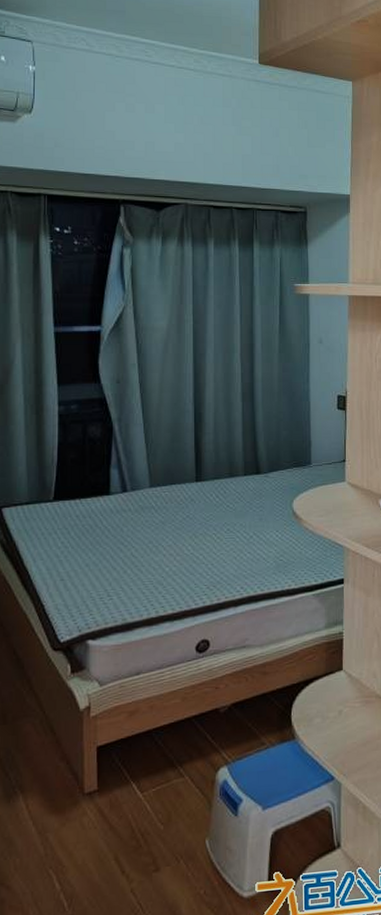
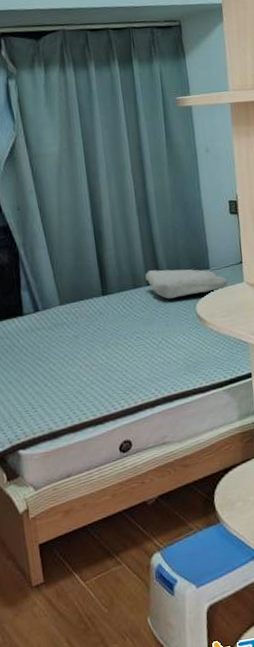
soap bar: none [243,460,328,492] -> present [145,269,228,299]

